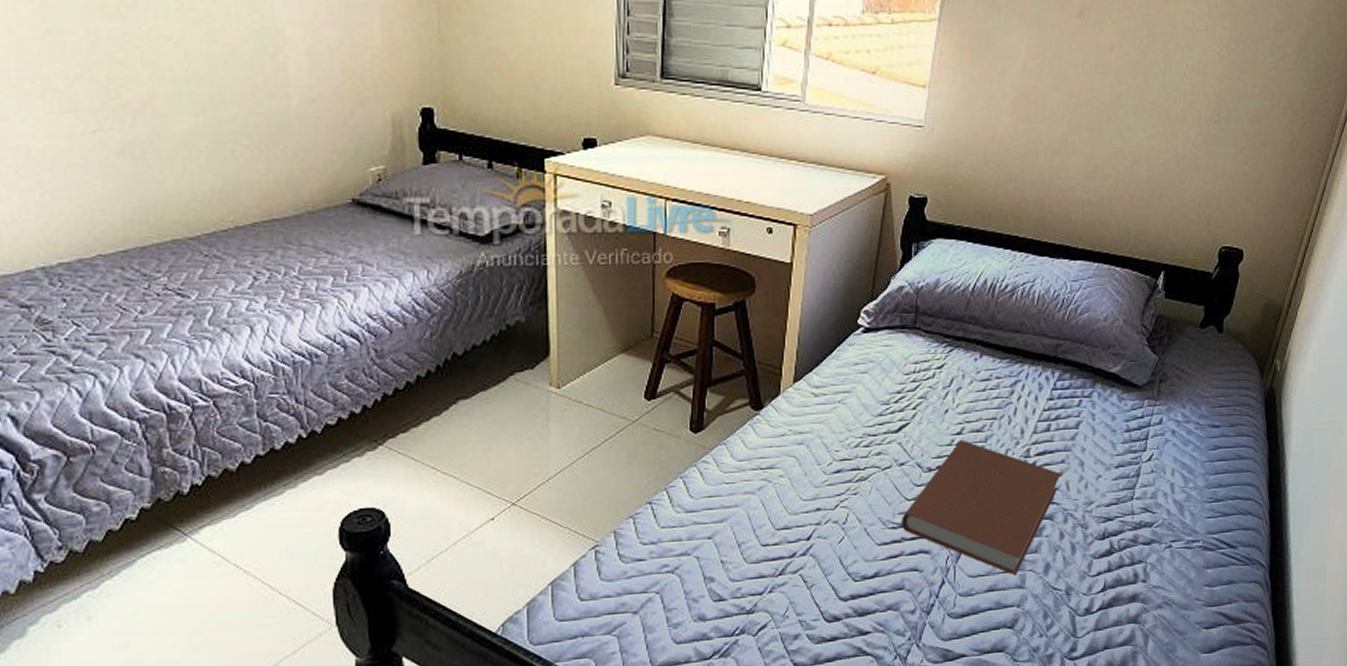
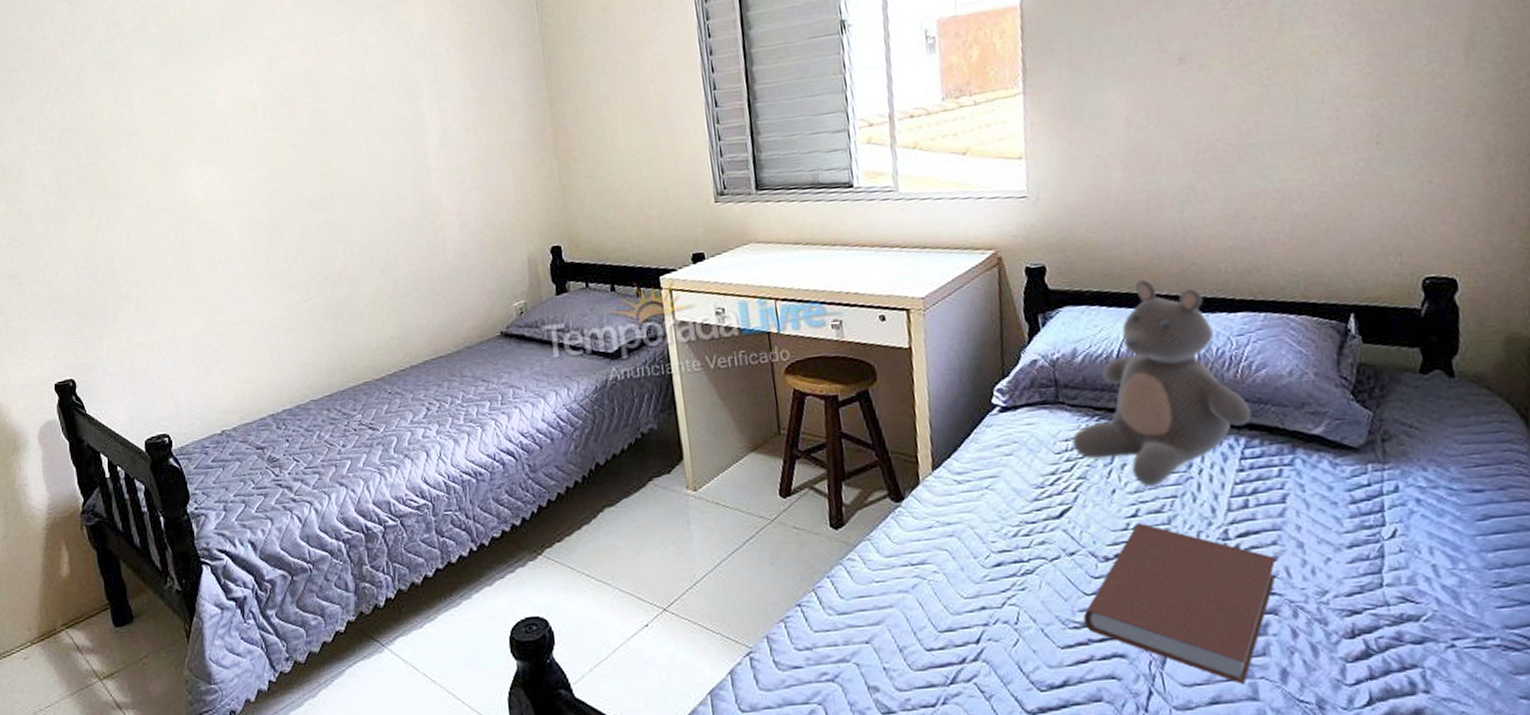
teddy bear: none [921,220,1069,409] -> present [1072,279,1252,487]

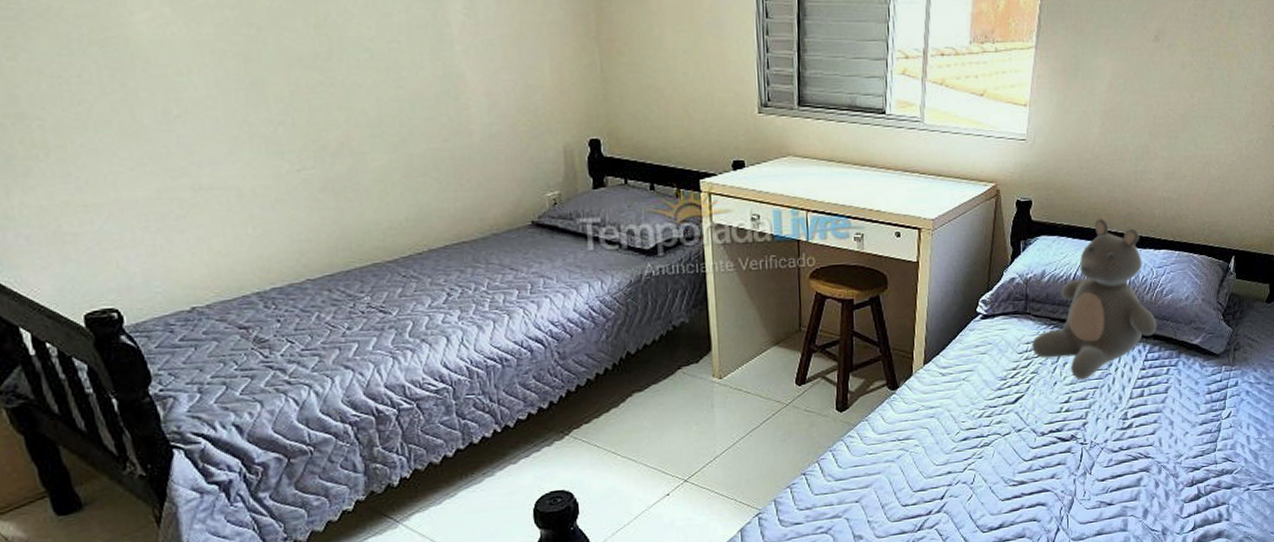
book: present [1083,522,1276,684] -> none [1021,407,1154,521]

